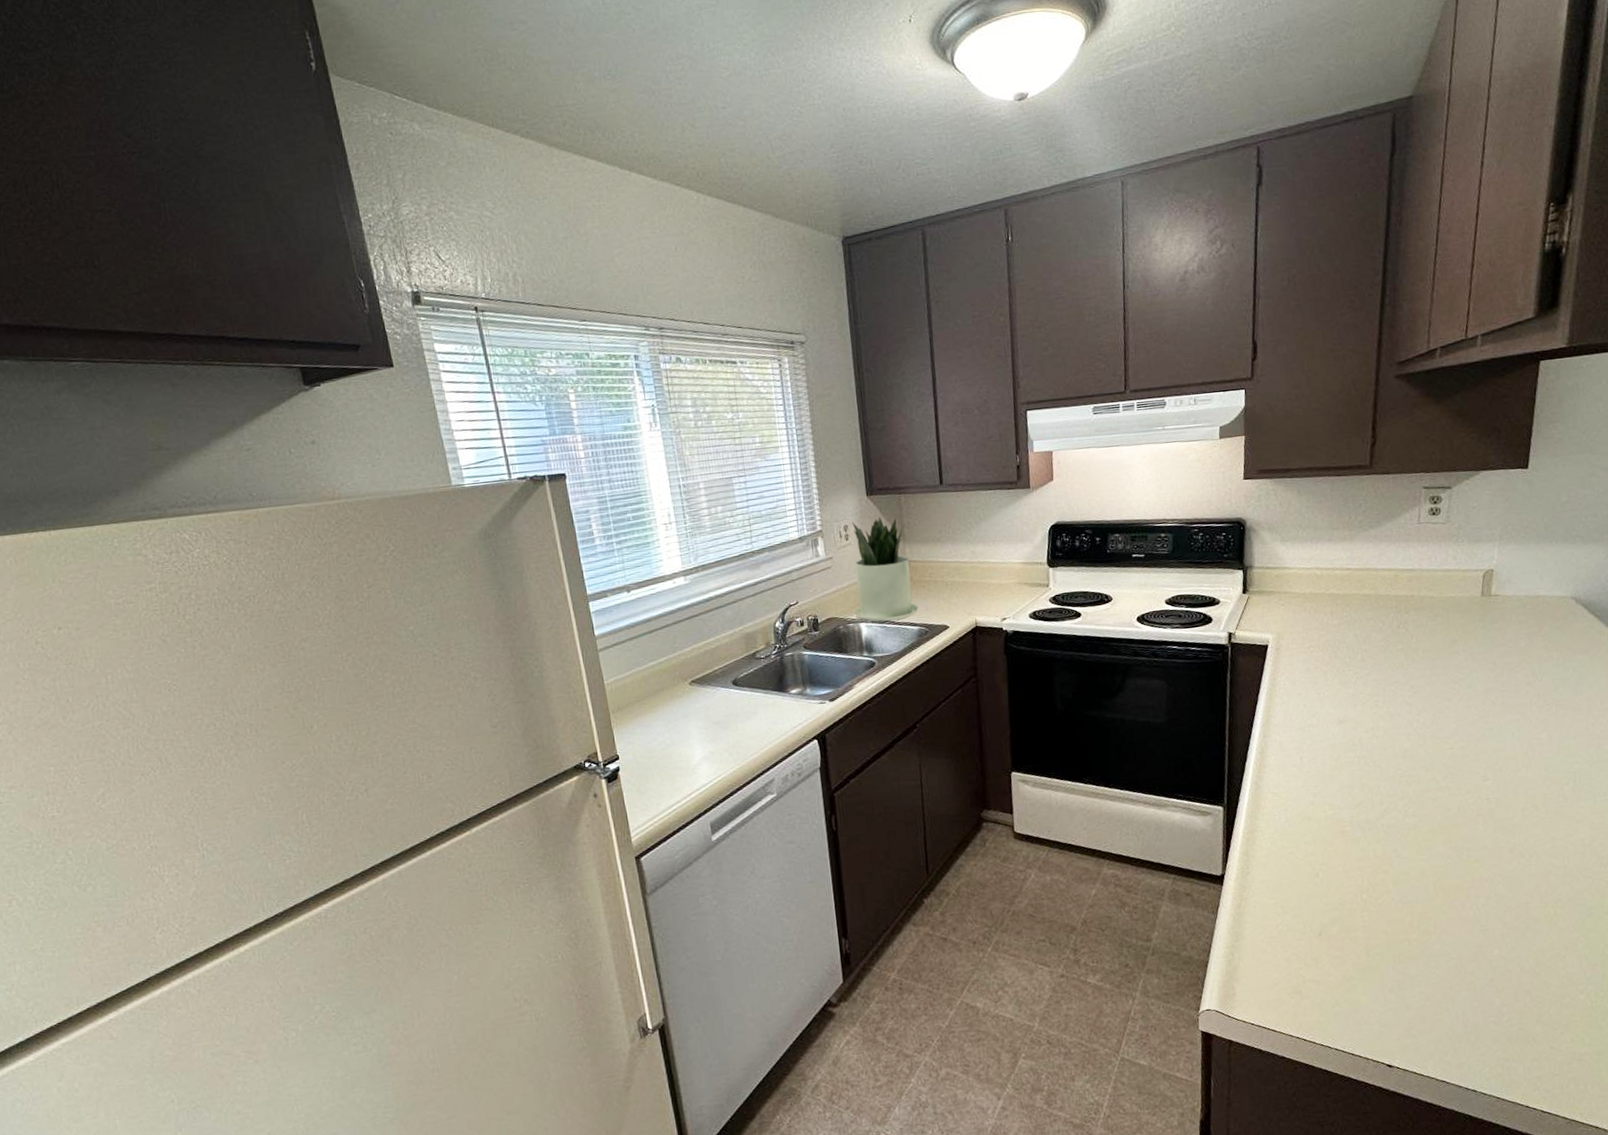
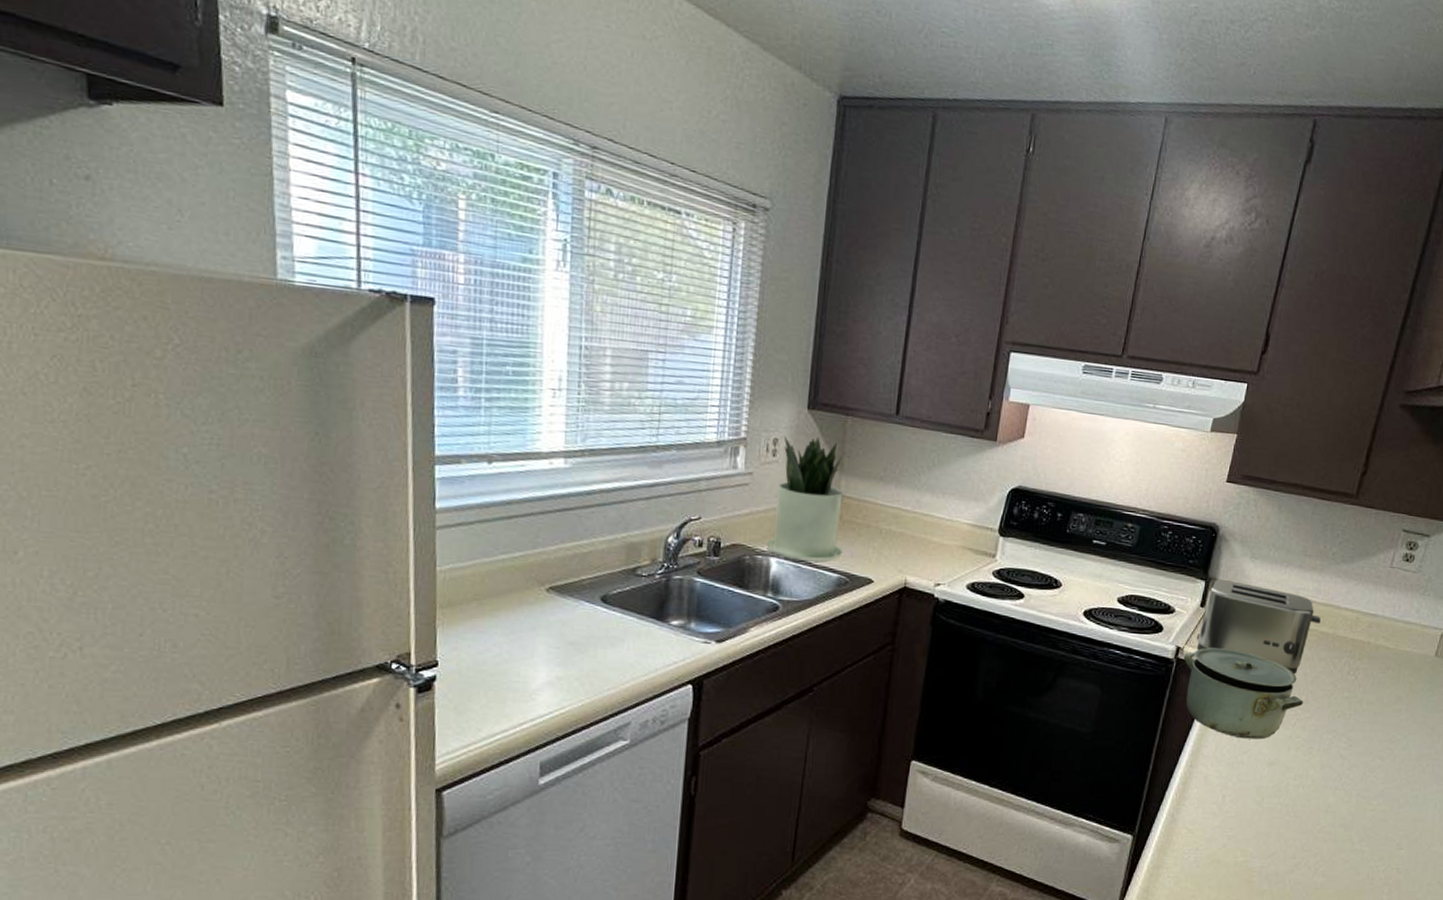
saucepan: none [1236,625,1361,704] -> present [1183,647,1304,740]
toaster: none [1245,564,1360,638] -> present [1196,579,1321,675]

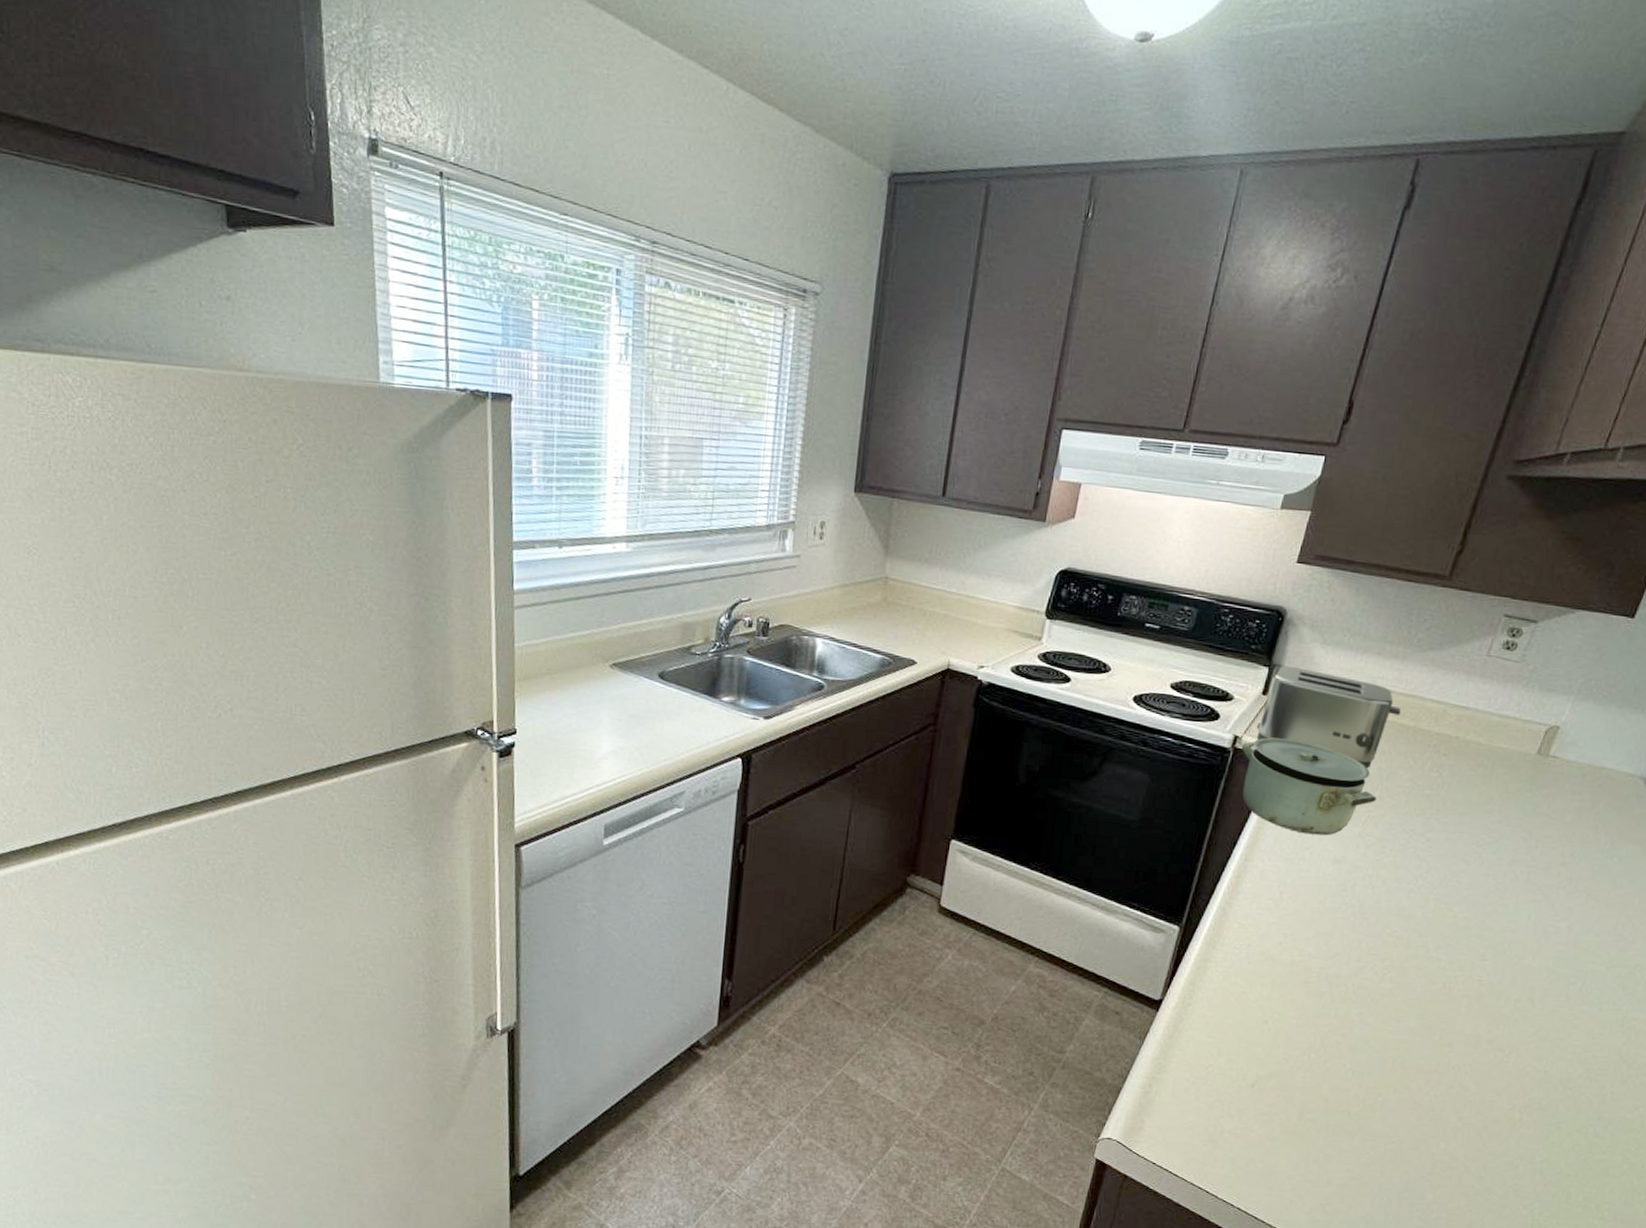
planter: present [765,436,846,562] -> none [811,519,892,643]

